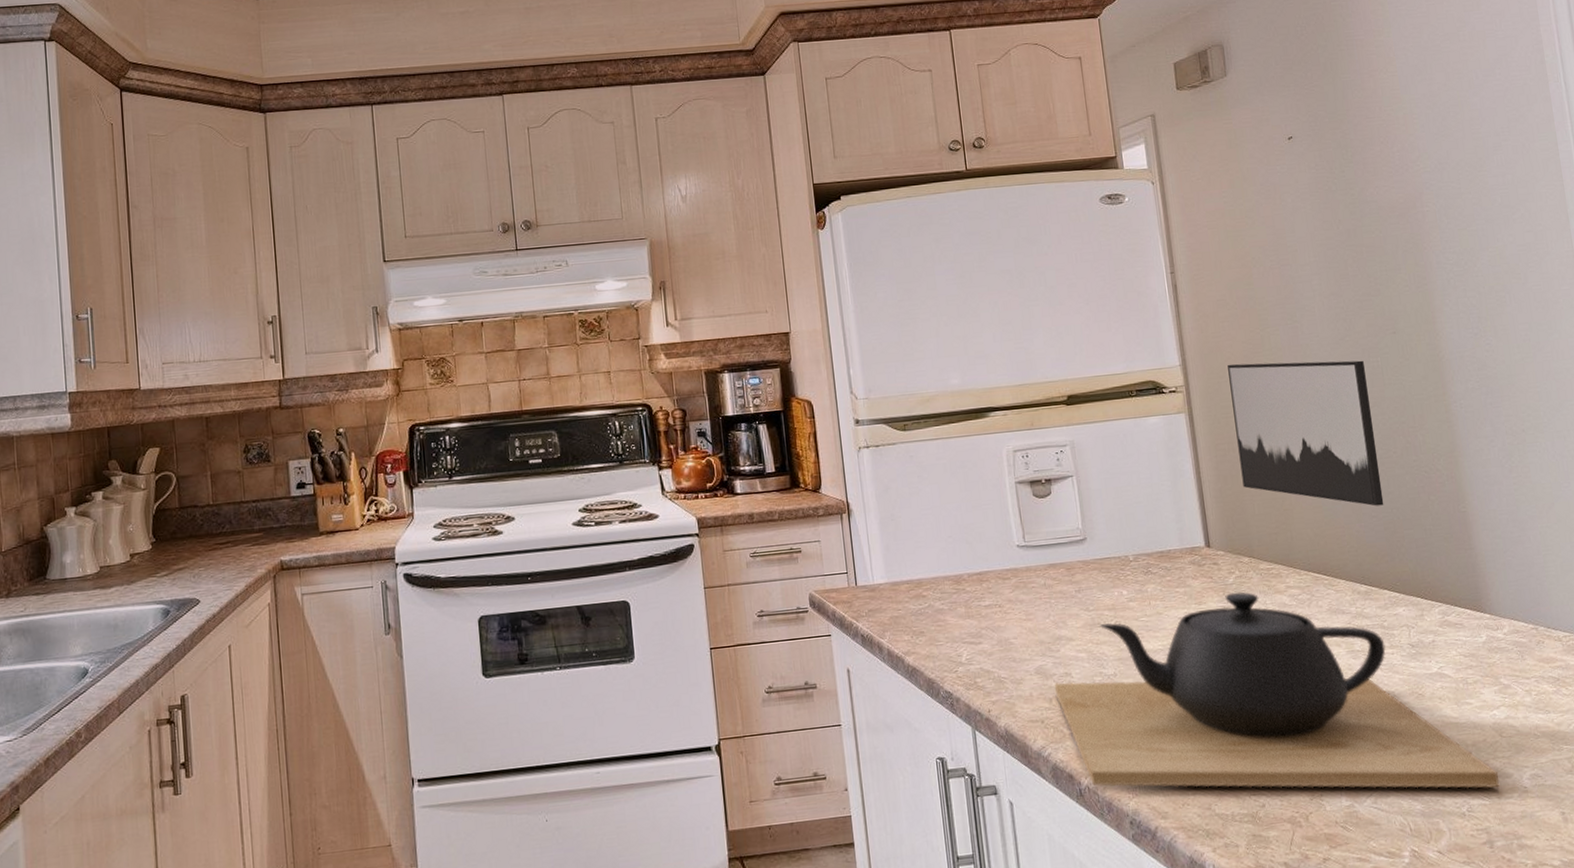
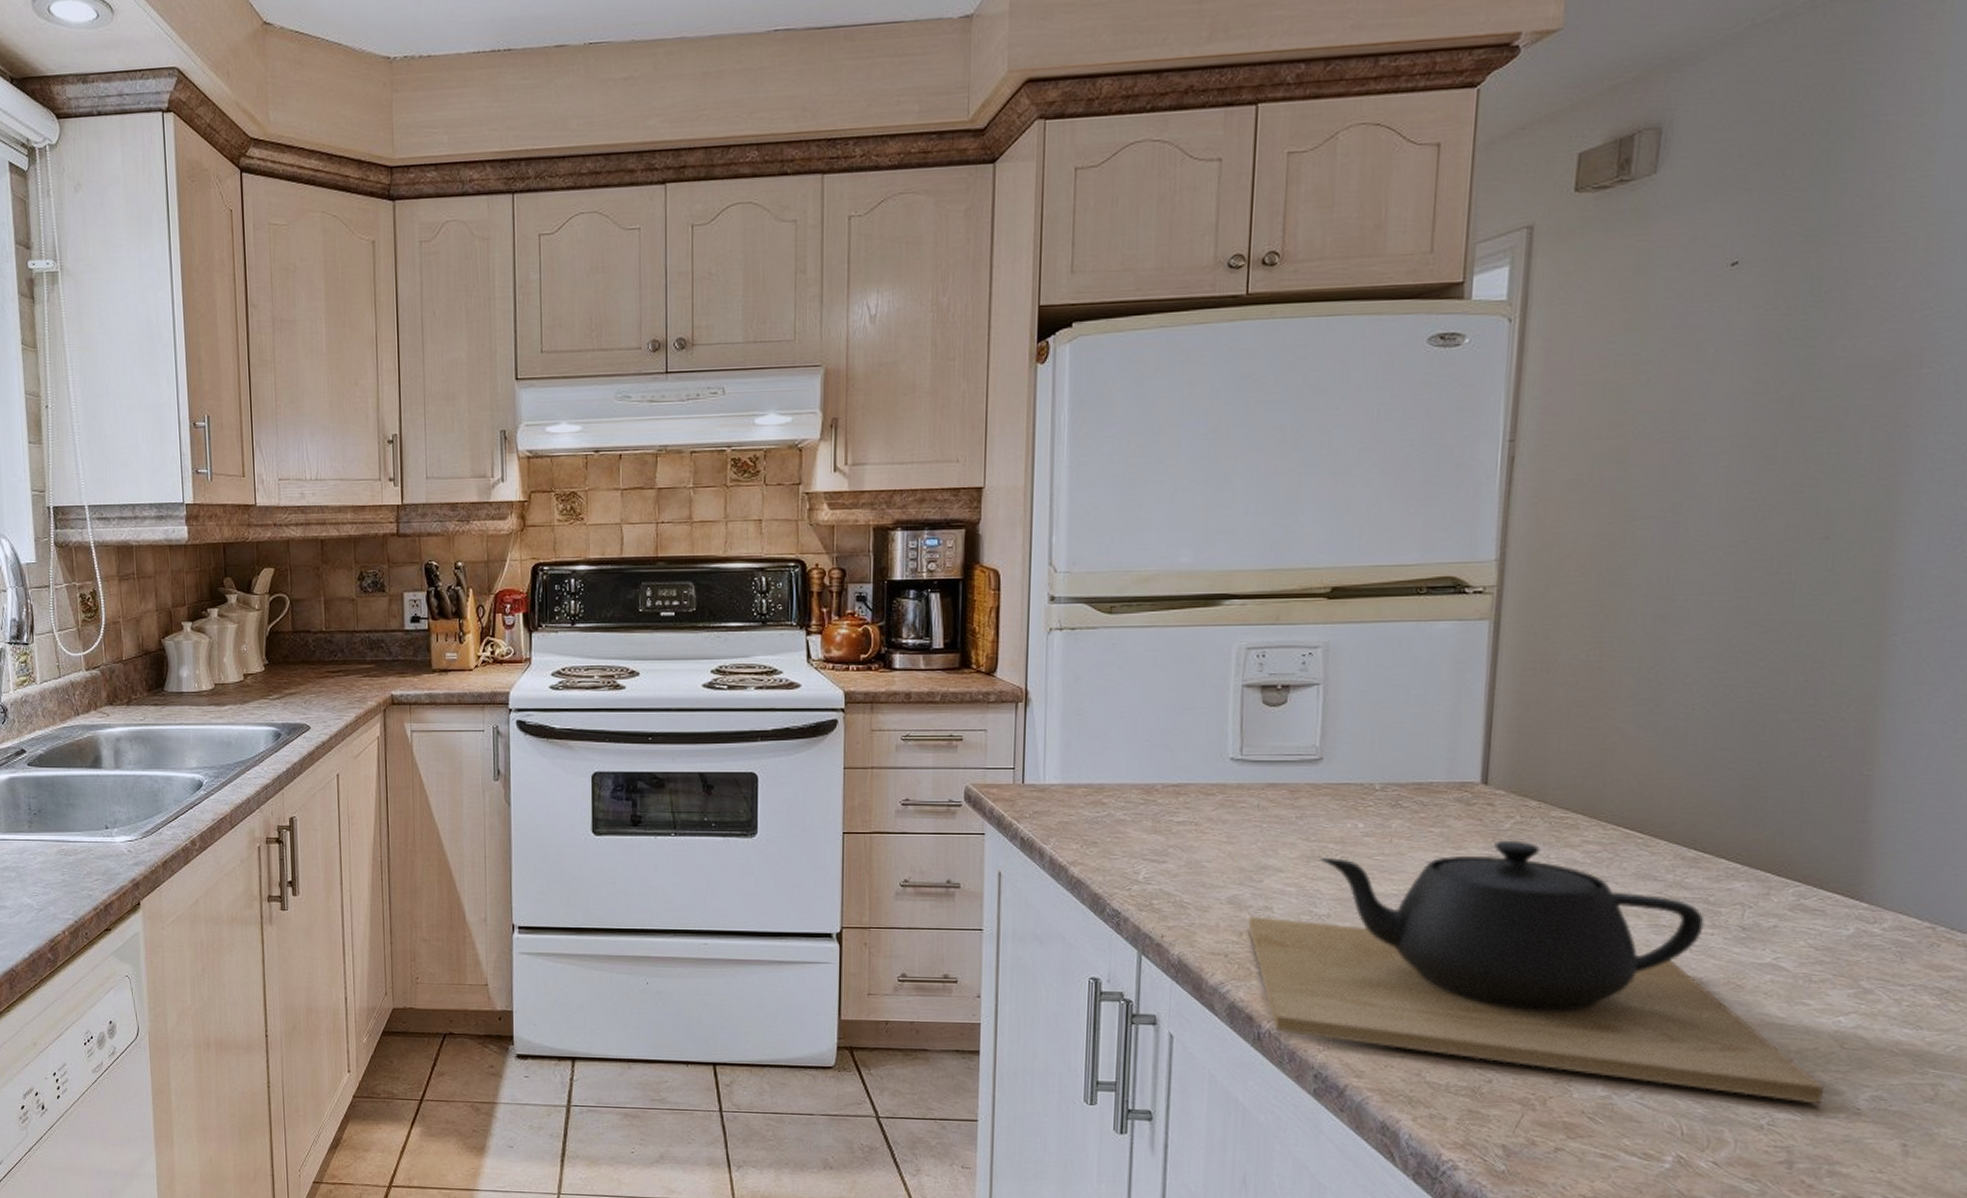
wall art: present [1227,360,1384,506] -> none [1551,563,1768,757]

